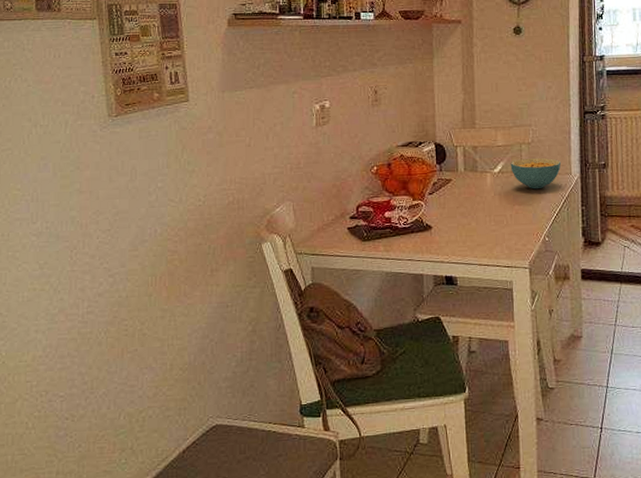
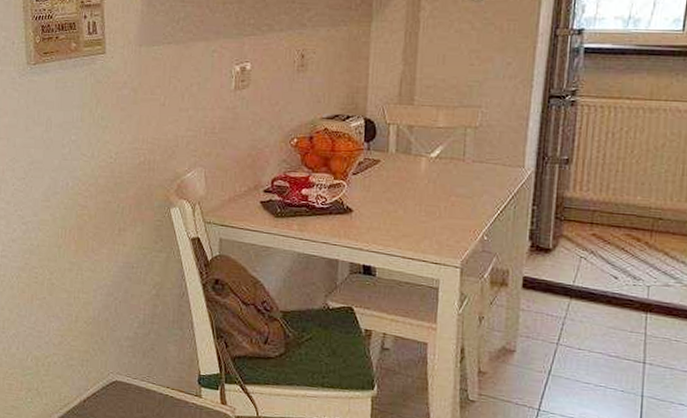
cereal bowl: present [510,157,562,188] -> none [450,144,514,180]

